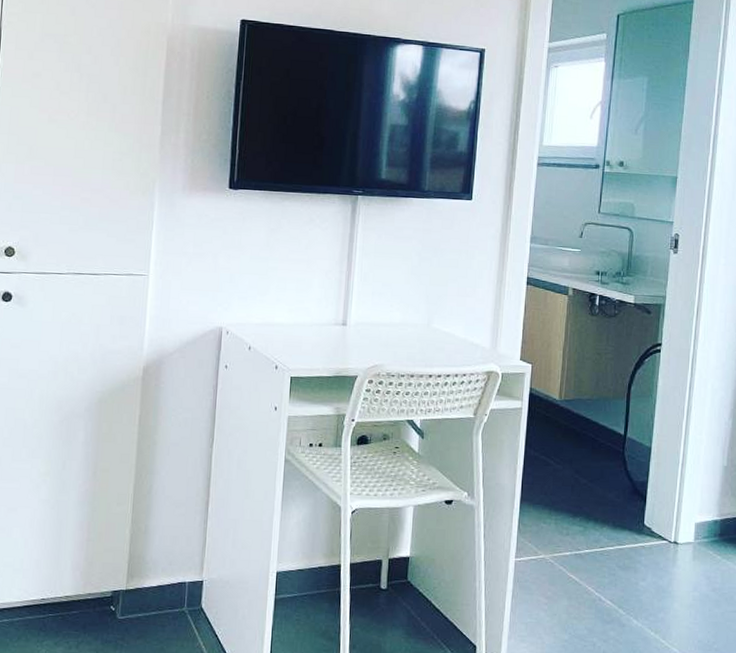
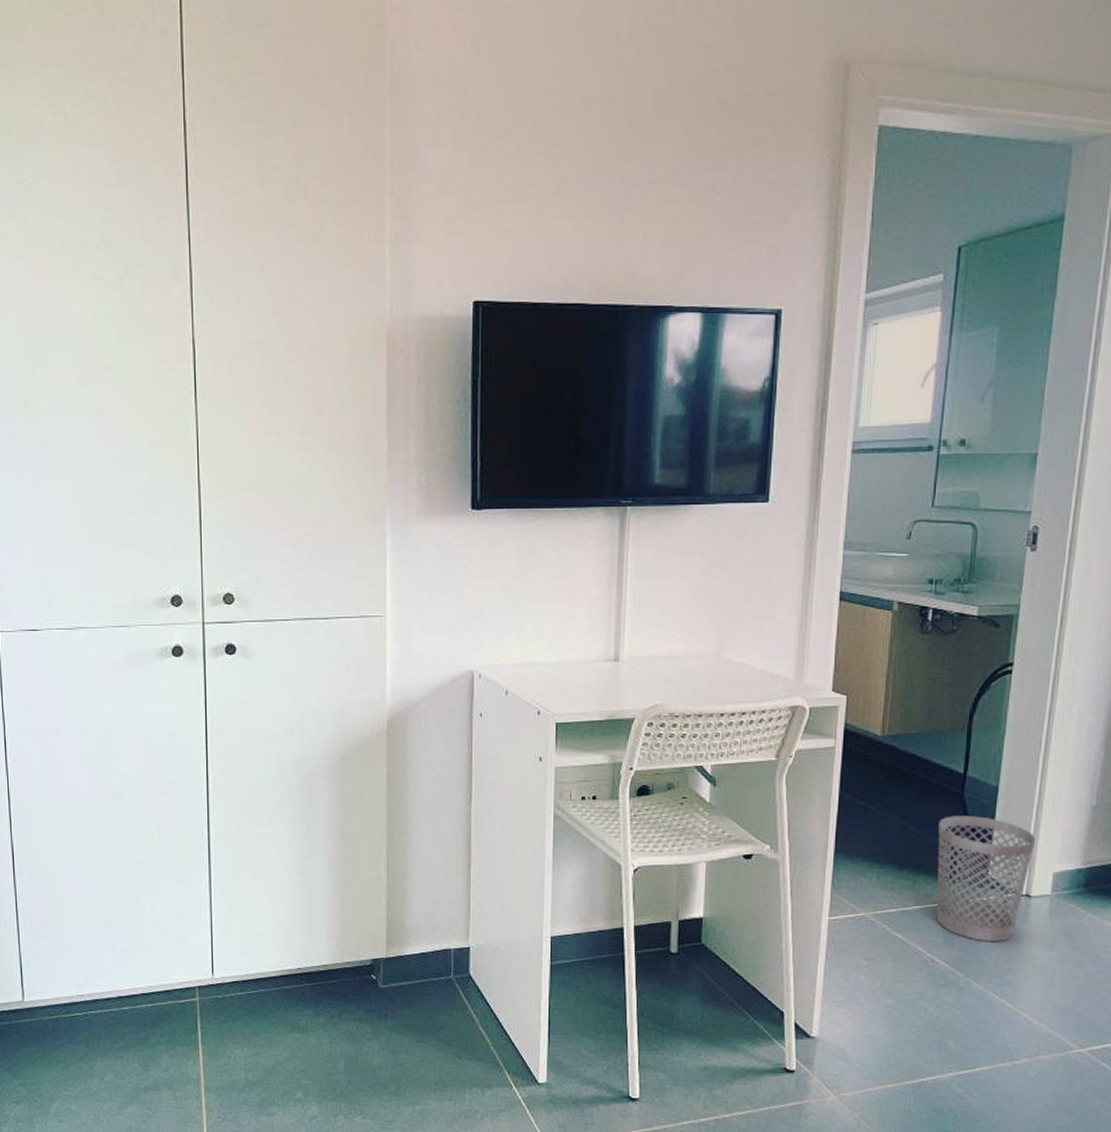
wastebasket: none [603,471,682,583] -> present [936,816,1037,942]

